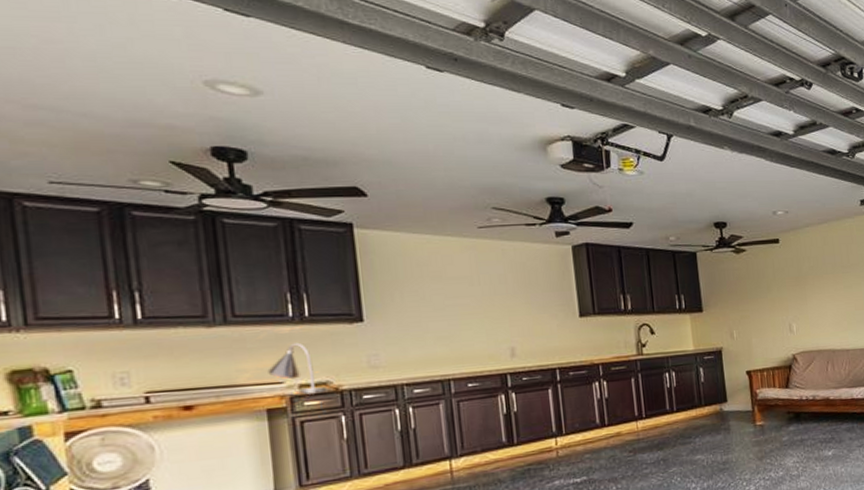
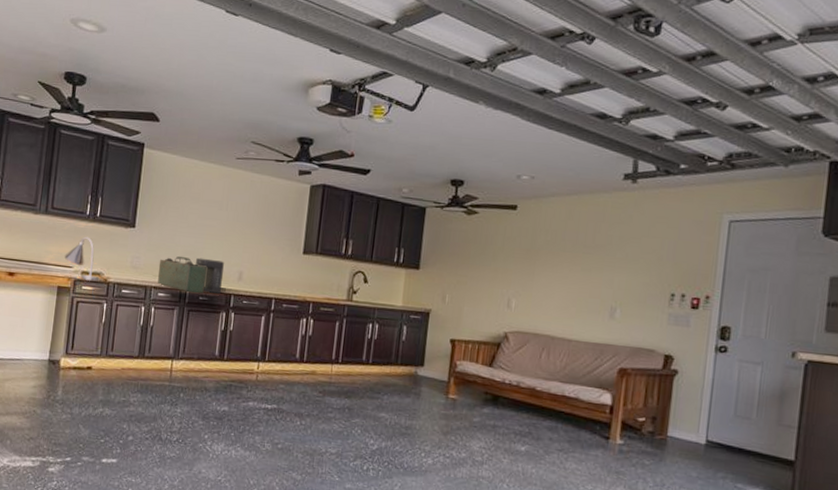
toolbox: none [406,343,473,383] -> present [158,255,208,294]
coffee maker: none [453,340,494,378] -> present [195,257,224,295]

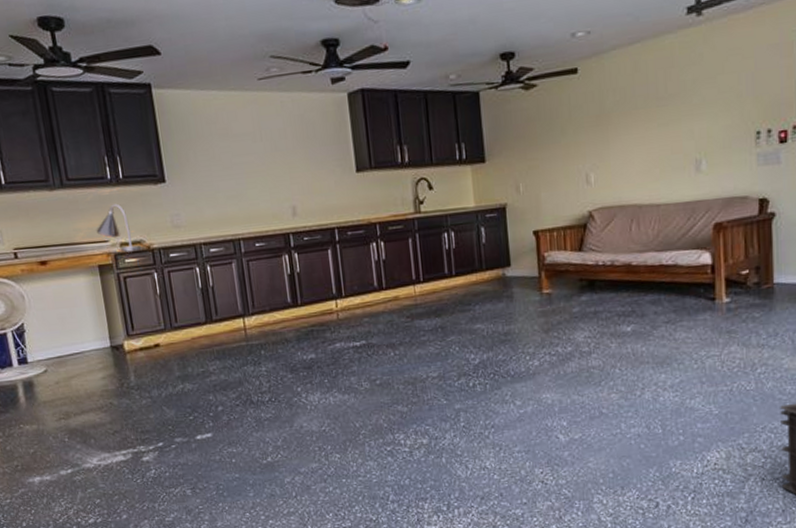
toolbox: present [158,255,208,294] -> none [201,202,260,242]
coffee maker: present [195,257,224,295] -> none [241,199,278,237]

